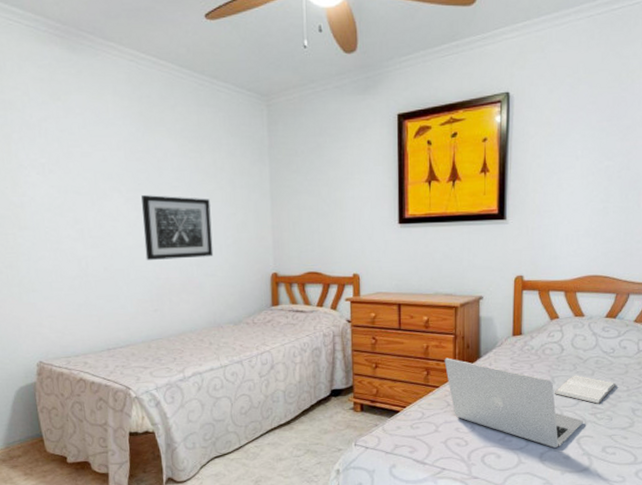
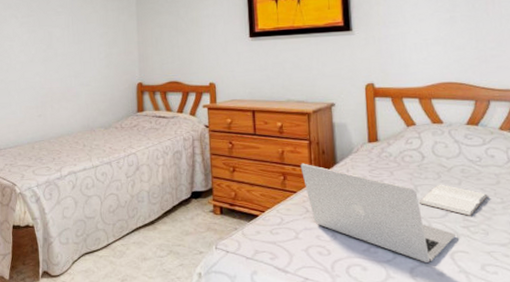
wall art: present [141,195,214,260] -> none [32,19,89,73]

